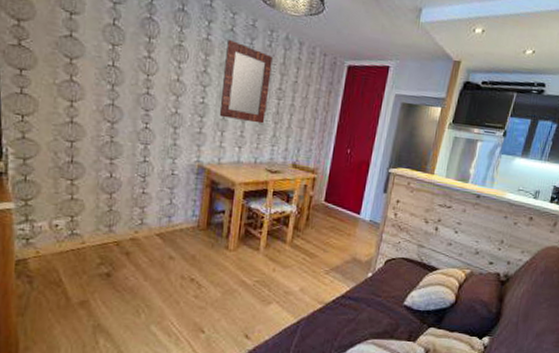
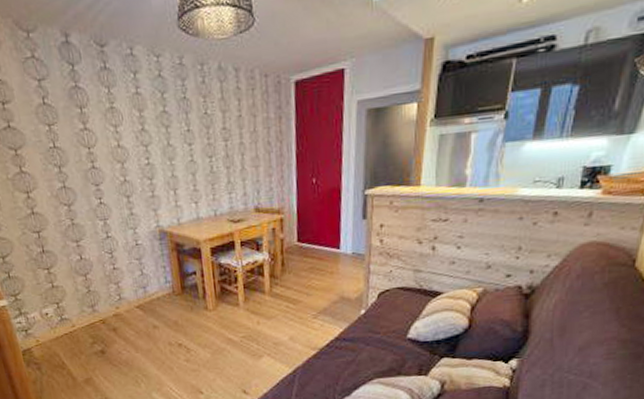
home mirror: present [219,40,273,124] -> none [158,87,216,175]

